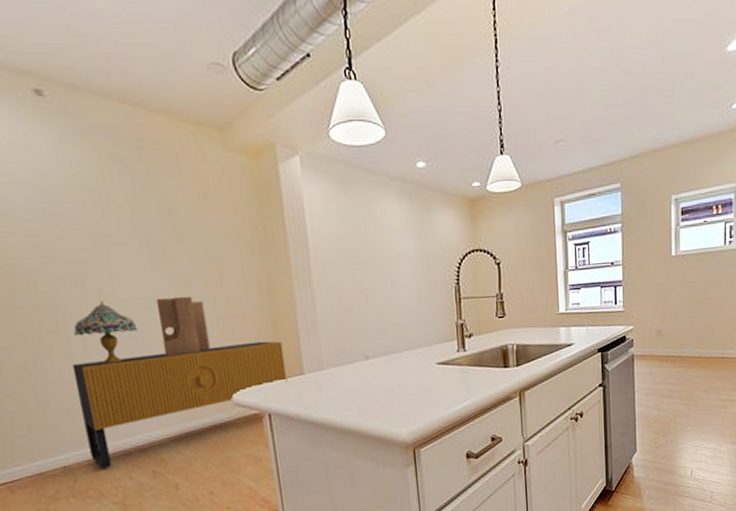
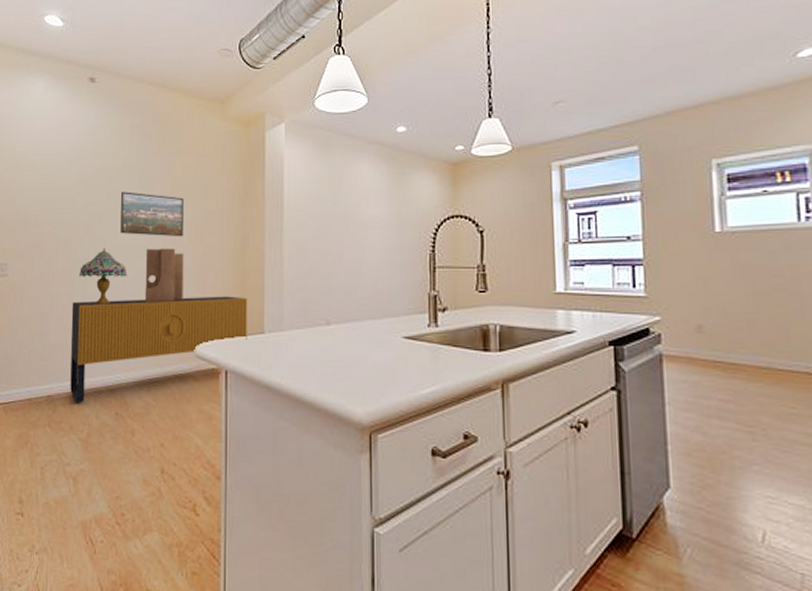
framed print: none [110,234,199,284] -> present [120,191,184,237]

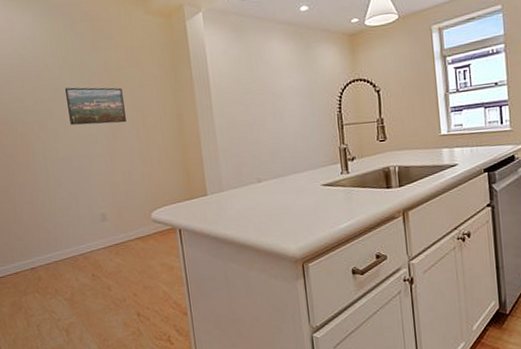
sideboard: present [70,296,248,402] -> none [38,167,194,270]
table lamp: present [79,247,127,304] -> none [40,138,83,188]
decorative sculpture: present [144,248,184,303] -> none [95,132,135,182]

